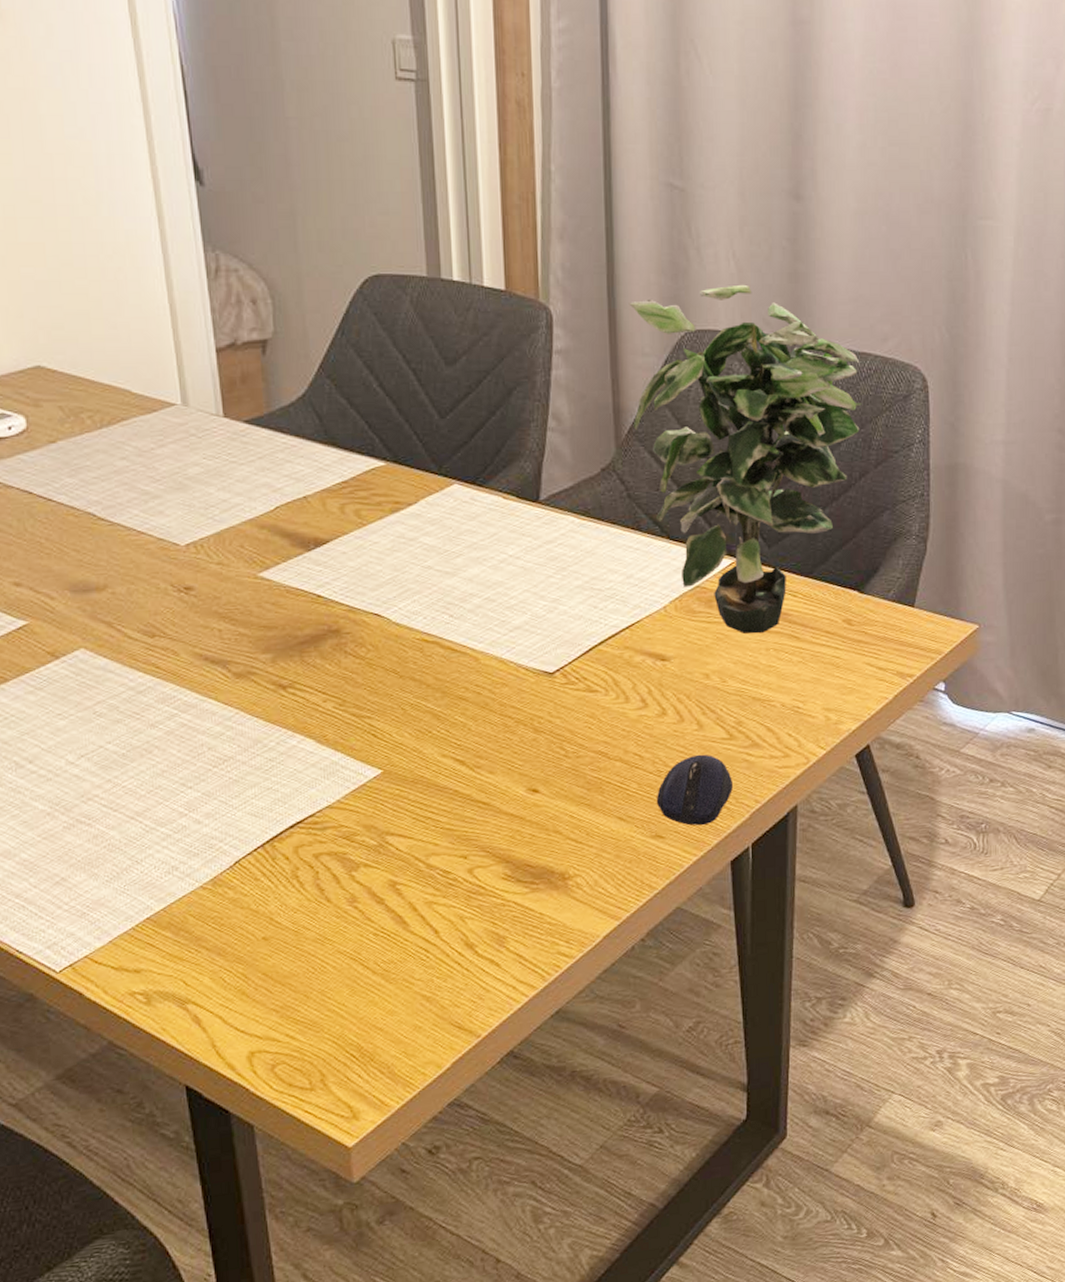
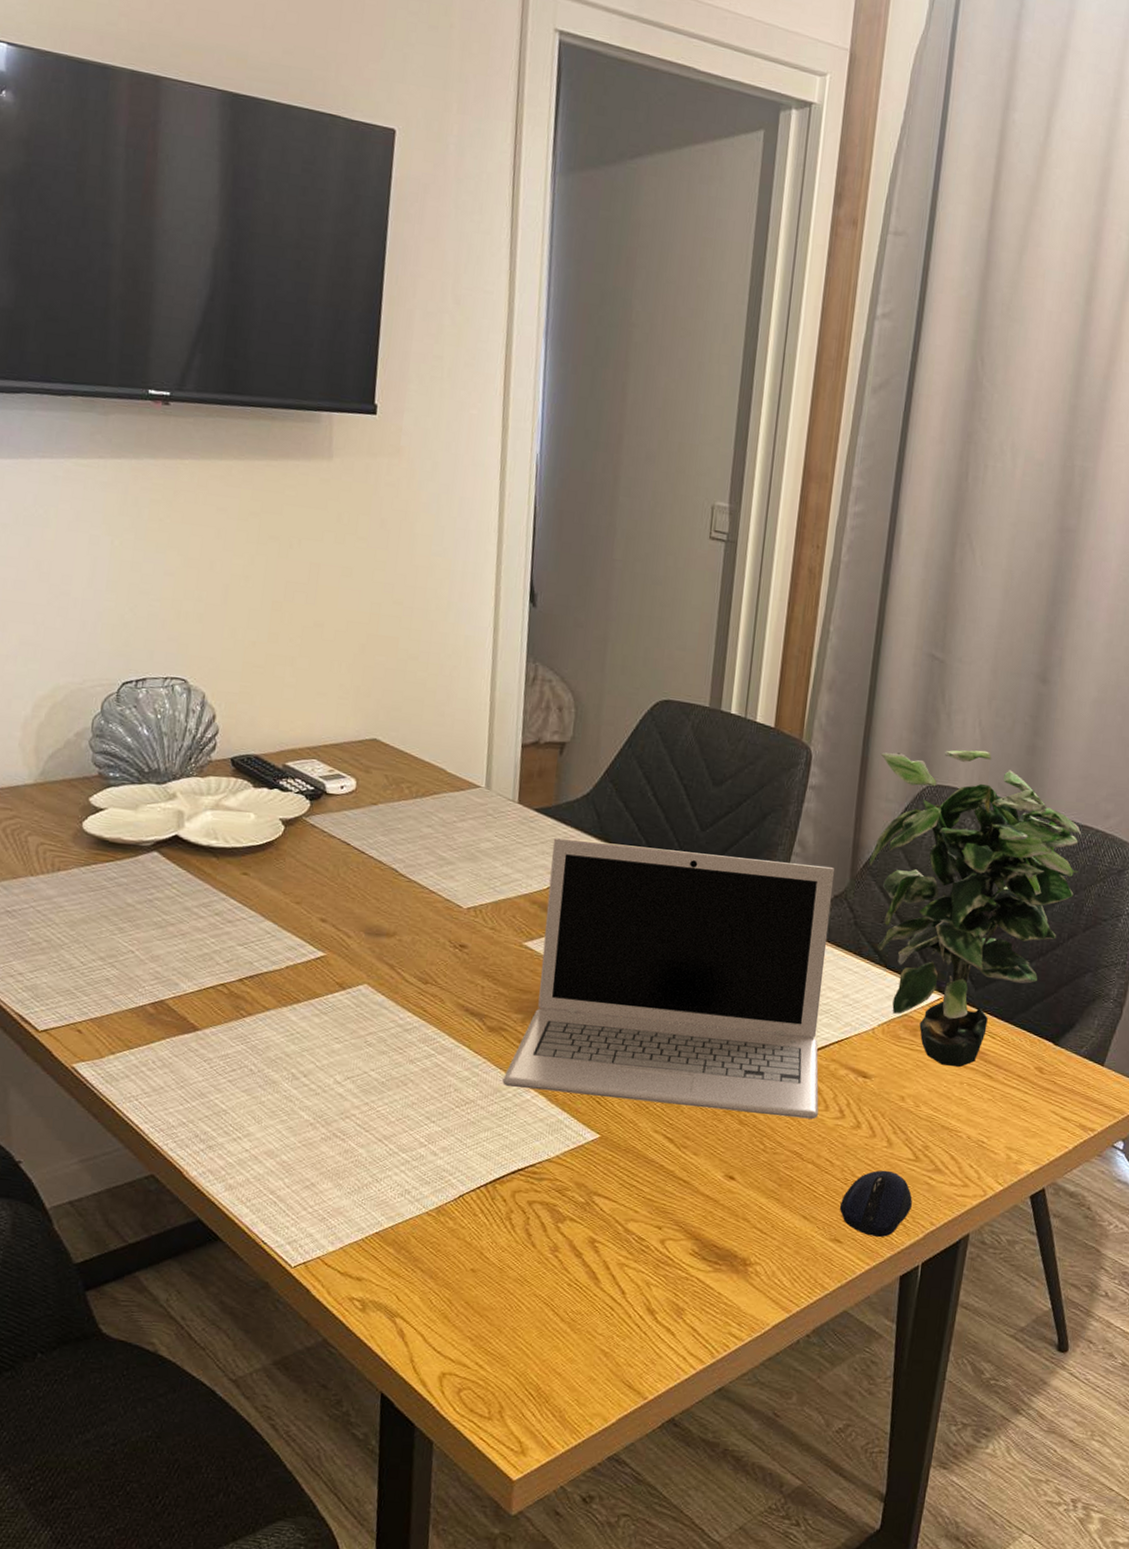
laptop: none [261,438,618,735] -> present [502,837,834,1119]

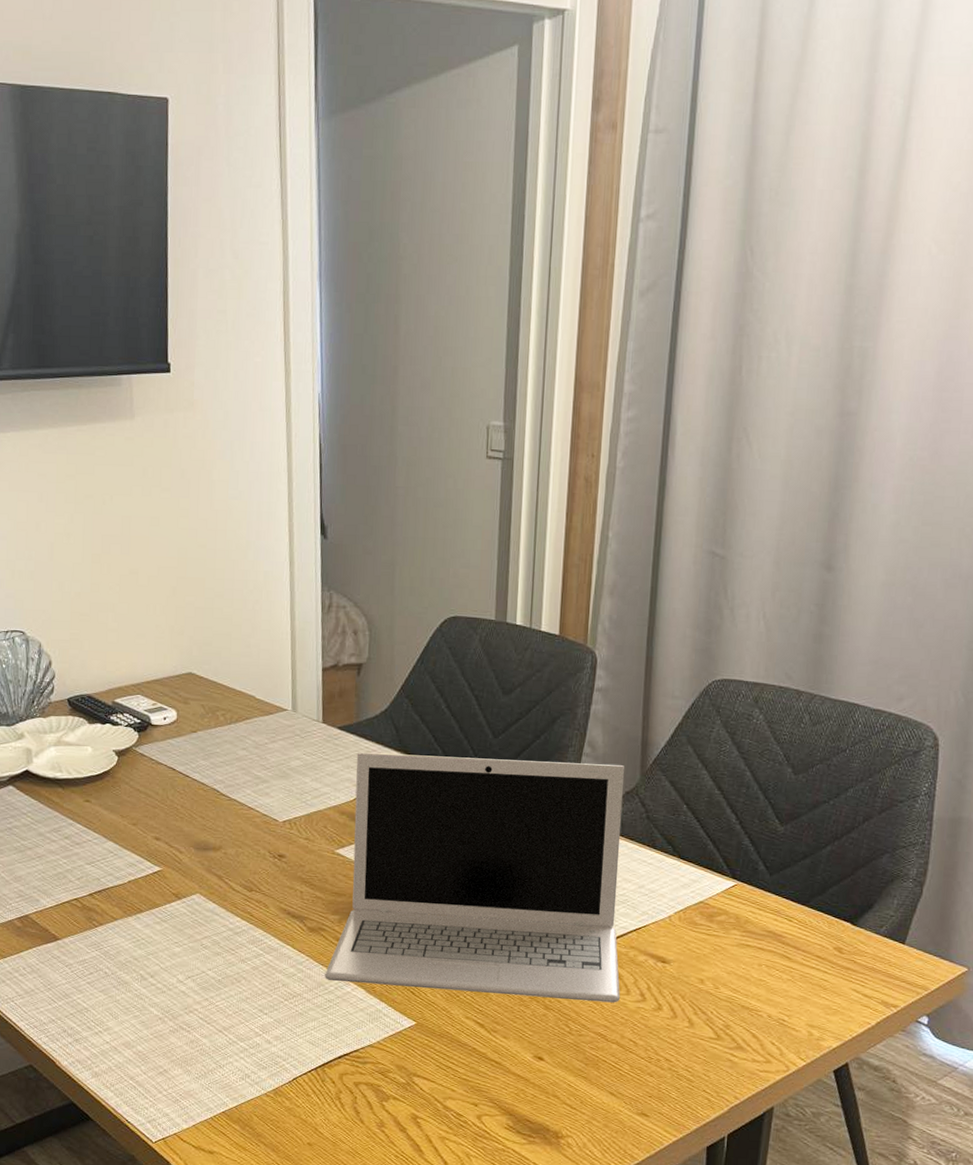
computer mouse: present [840,1170,912,1238] -> none [645,1048,716,1112]
potted plant: present [868,750,1082,1068] -> none [657,642,874,950]

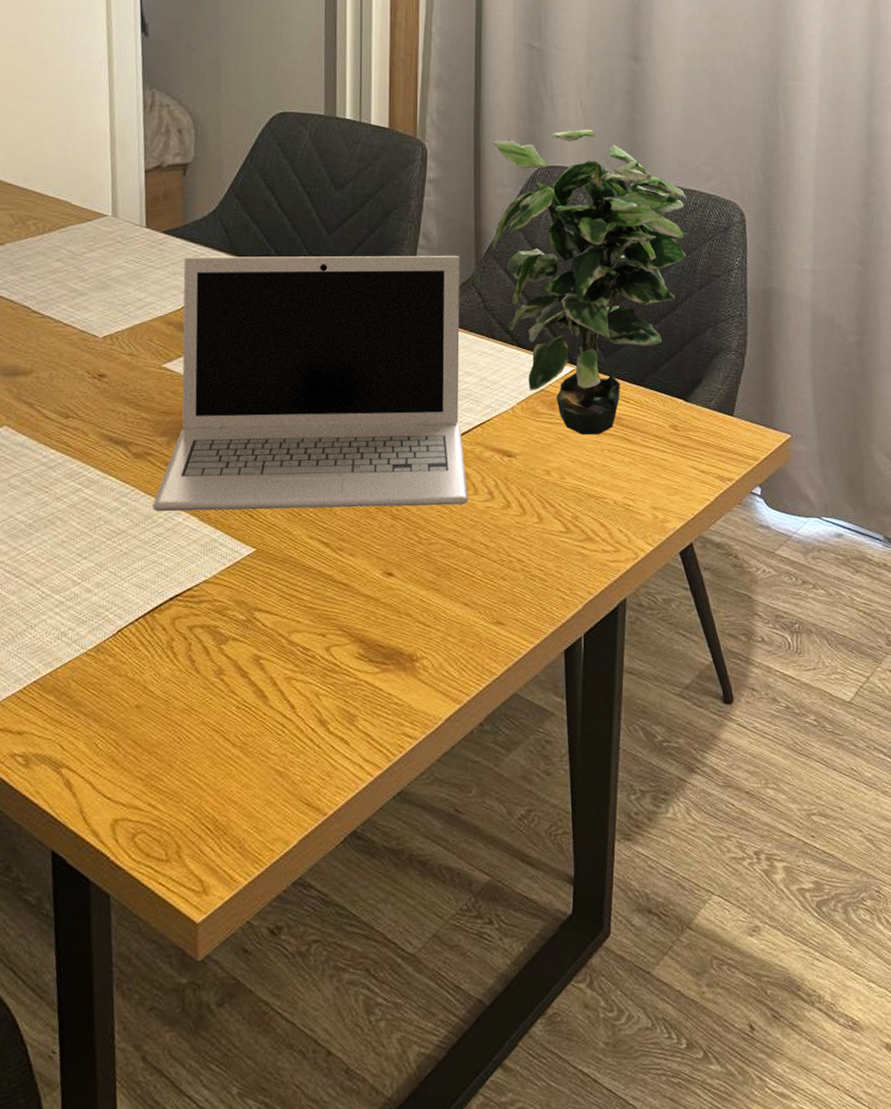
potted plant: none [657,642,874,950] -> present [491,129,688,435]

